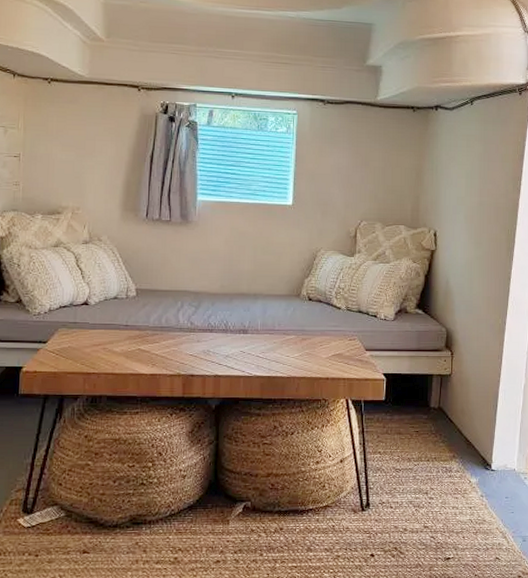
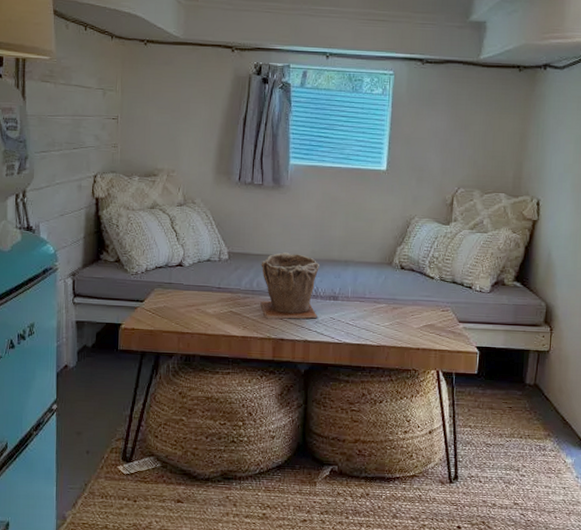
plant pot: none [169,287,229,356] -> present [260,252,319,319]

